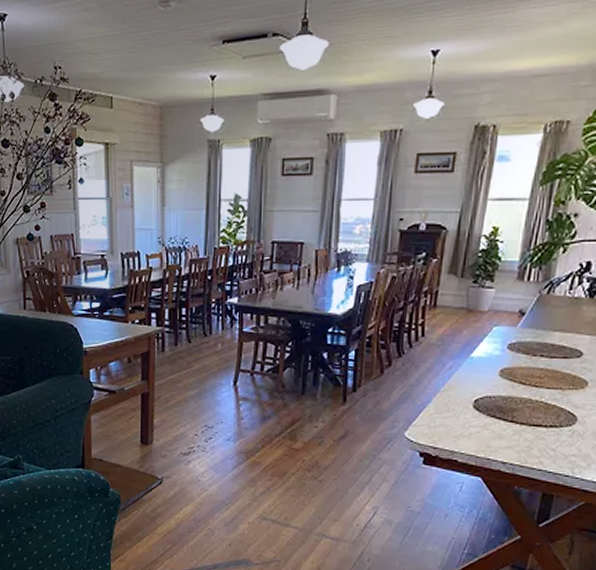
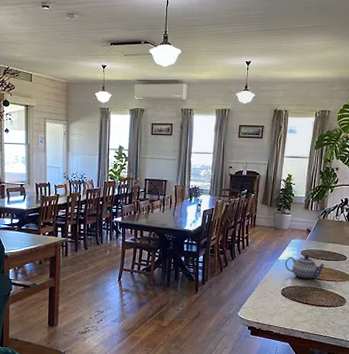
teapot: none [480,348,547,387] -> present [285,254,326,280]

